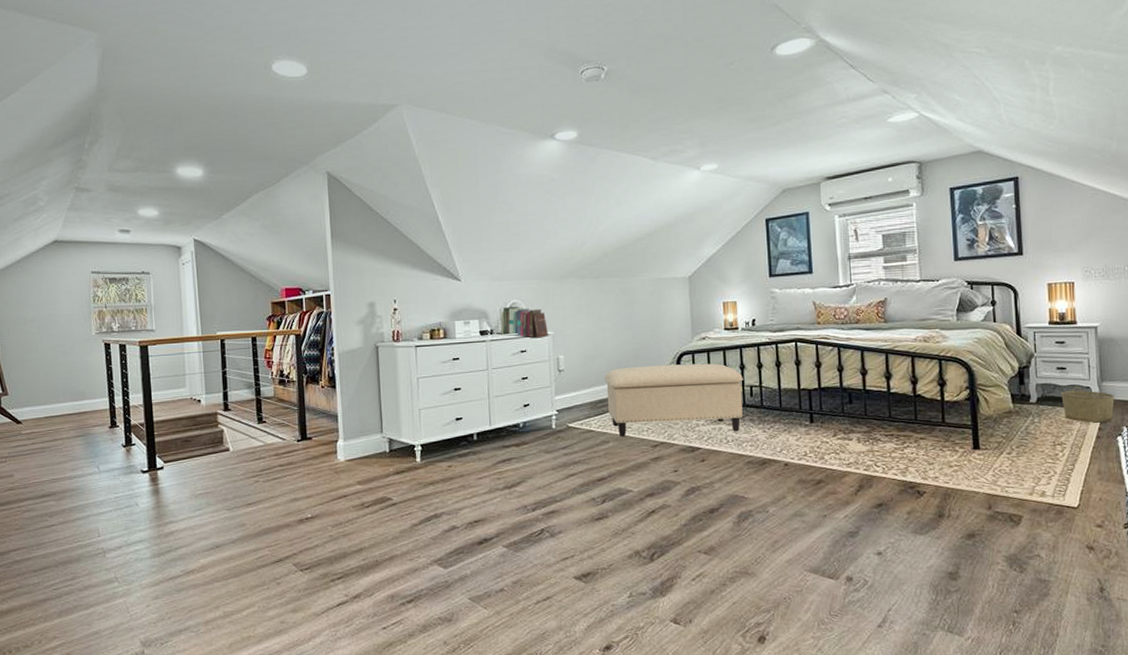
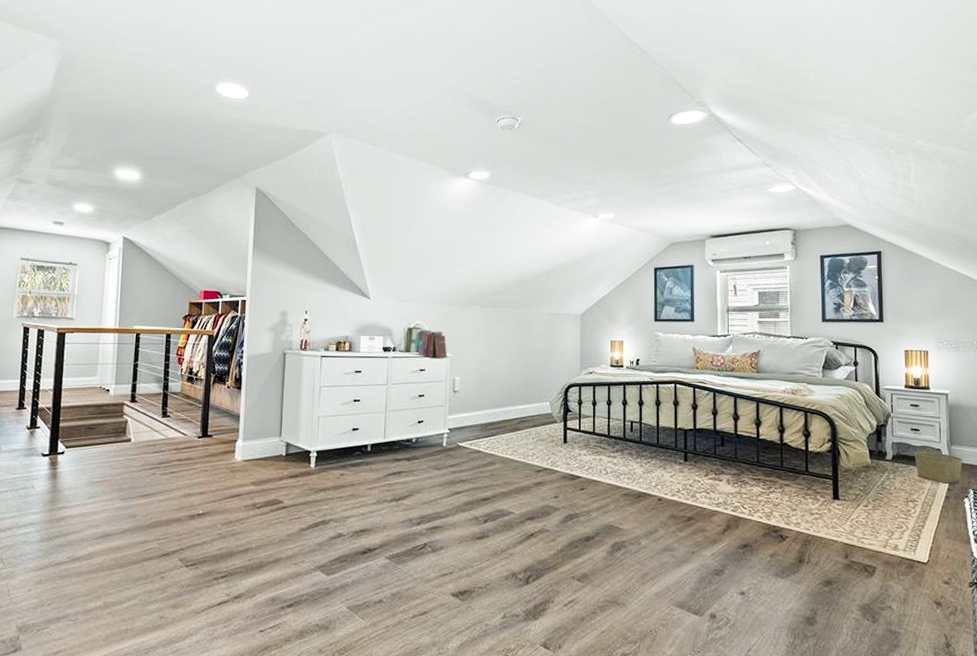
ottoman: present [603,363,743,437] -> none [495,393,625,464]

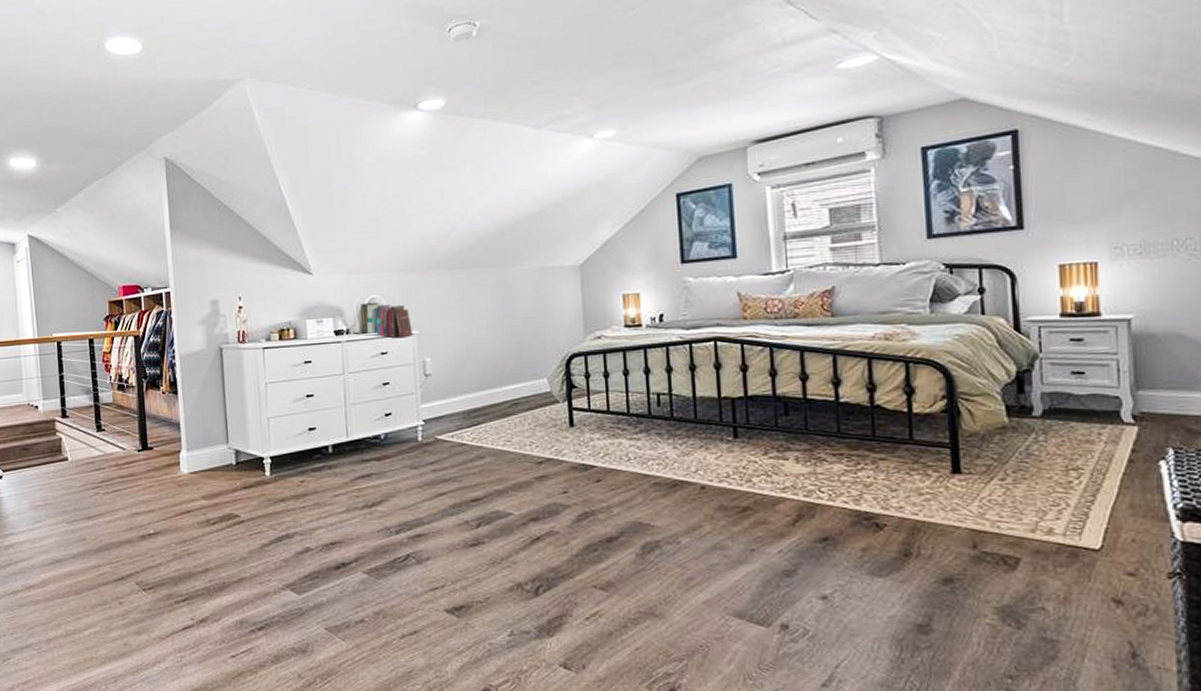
basket: present [914,448,962,484] -> none [1077,396,1155,443]

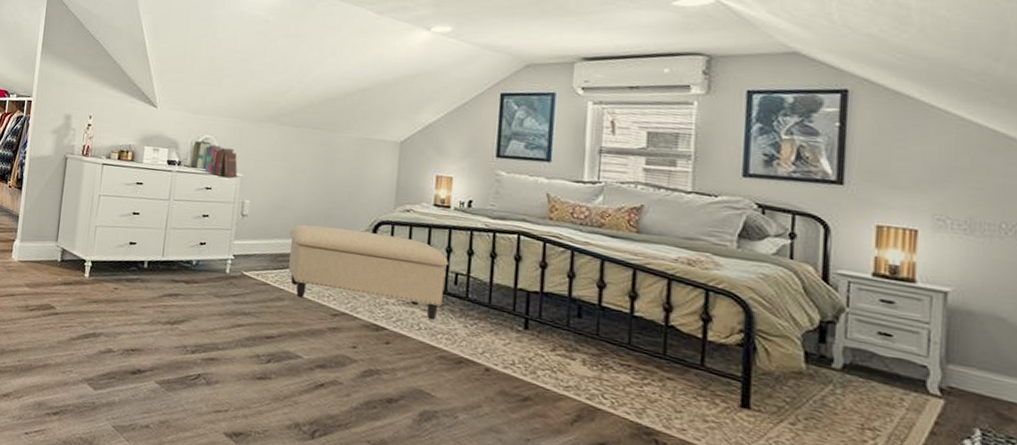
ottoman: none [478,366,648,452] -> present [288,224,449,320]

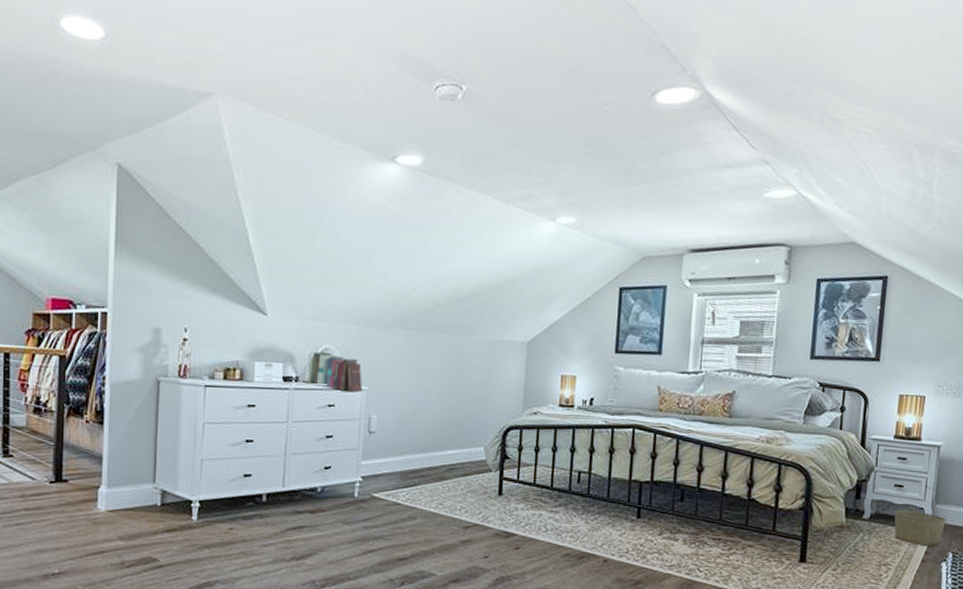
ottoman: present [288,224,449,320] -> none [419,436,572,520]
basket: none [880,361,965,418] -> present [894,507,946,547]

